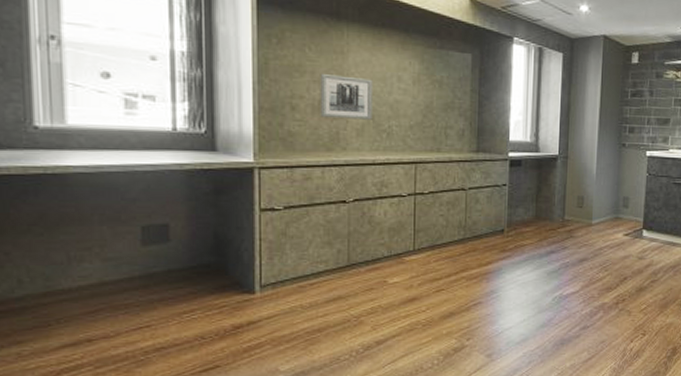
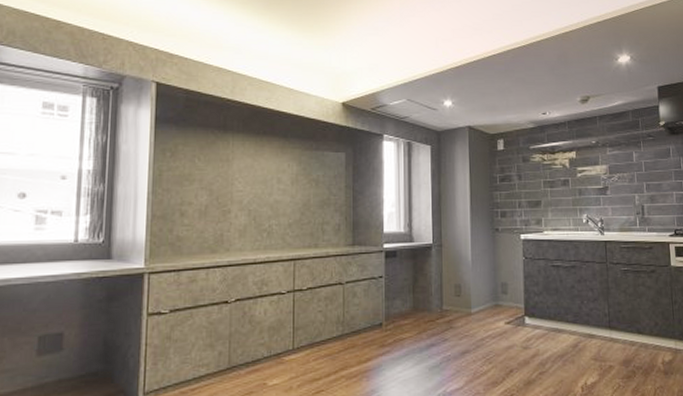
wall art: present [320,73,373,120] -> none [206,180,255,222]

